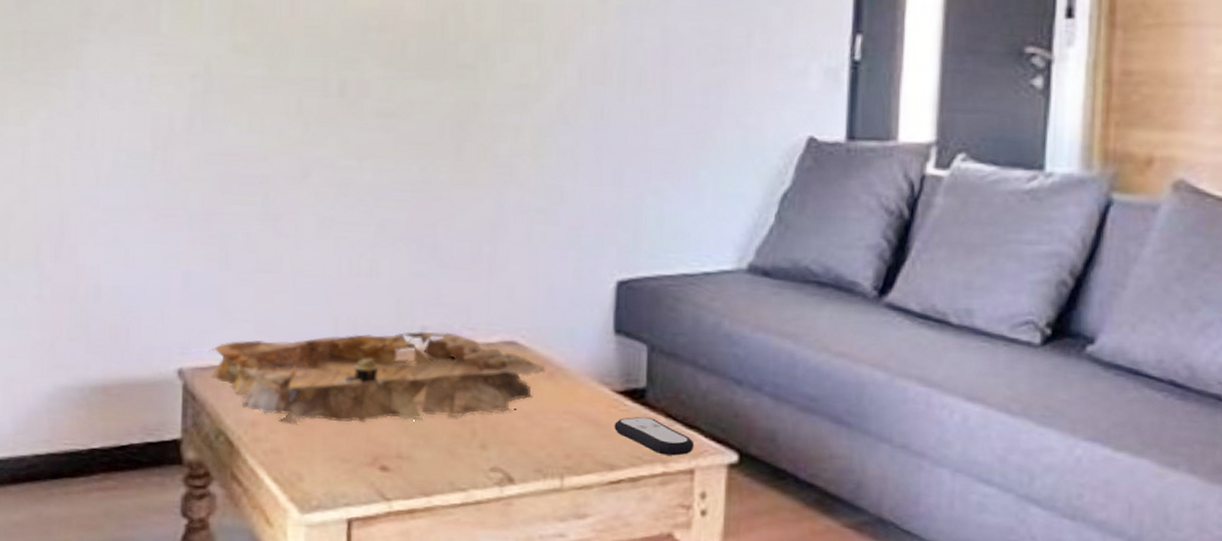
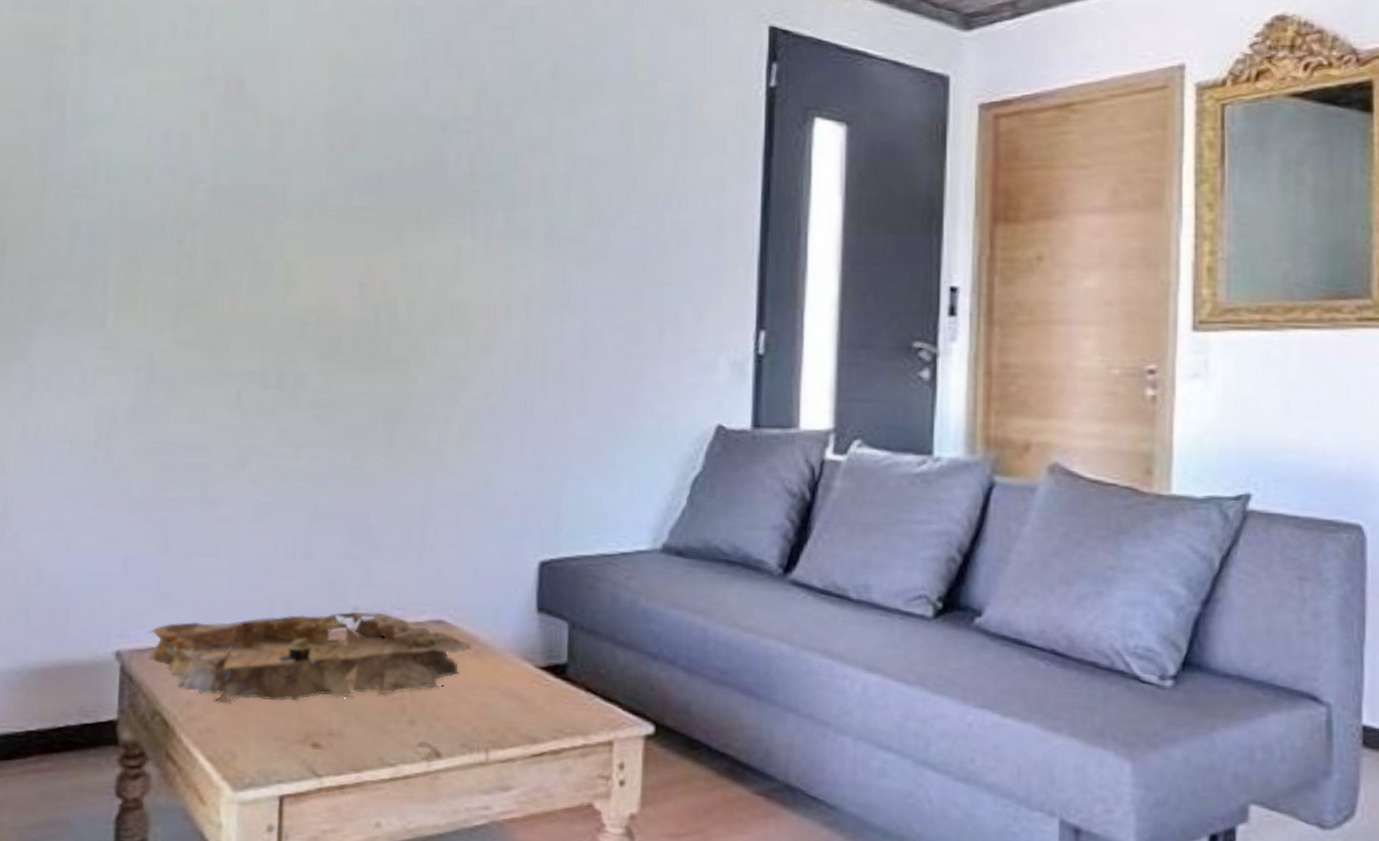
remote control: present [614,416,695,456] -> none [537,690,613,728]

